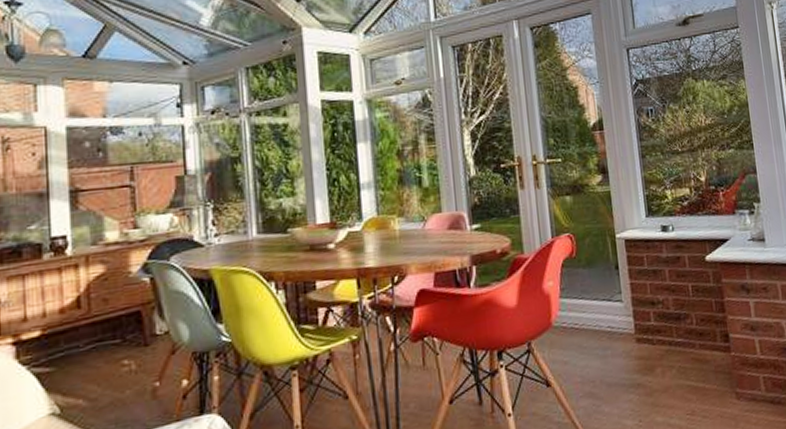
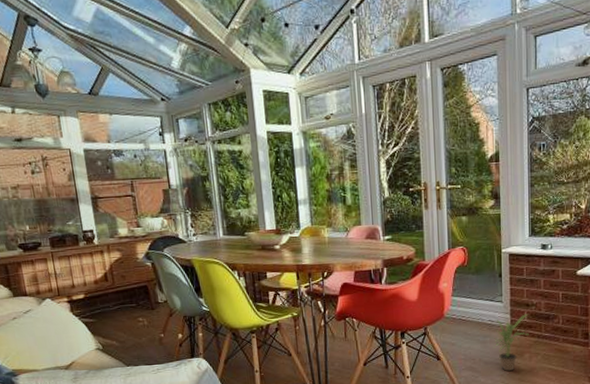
potted plant: none [616,315,659,395] -> present [493,314,529,372]

